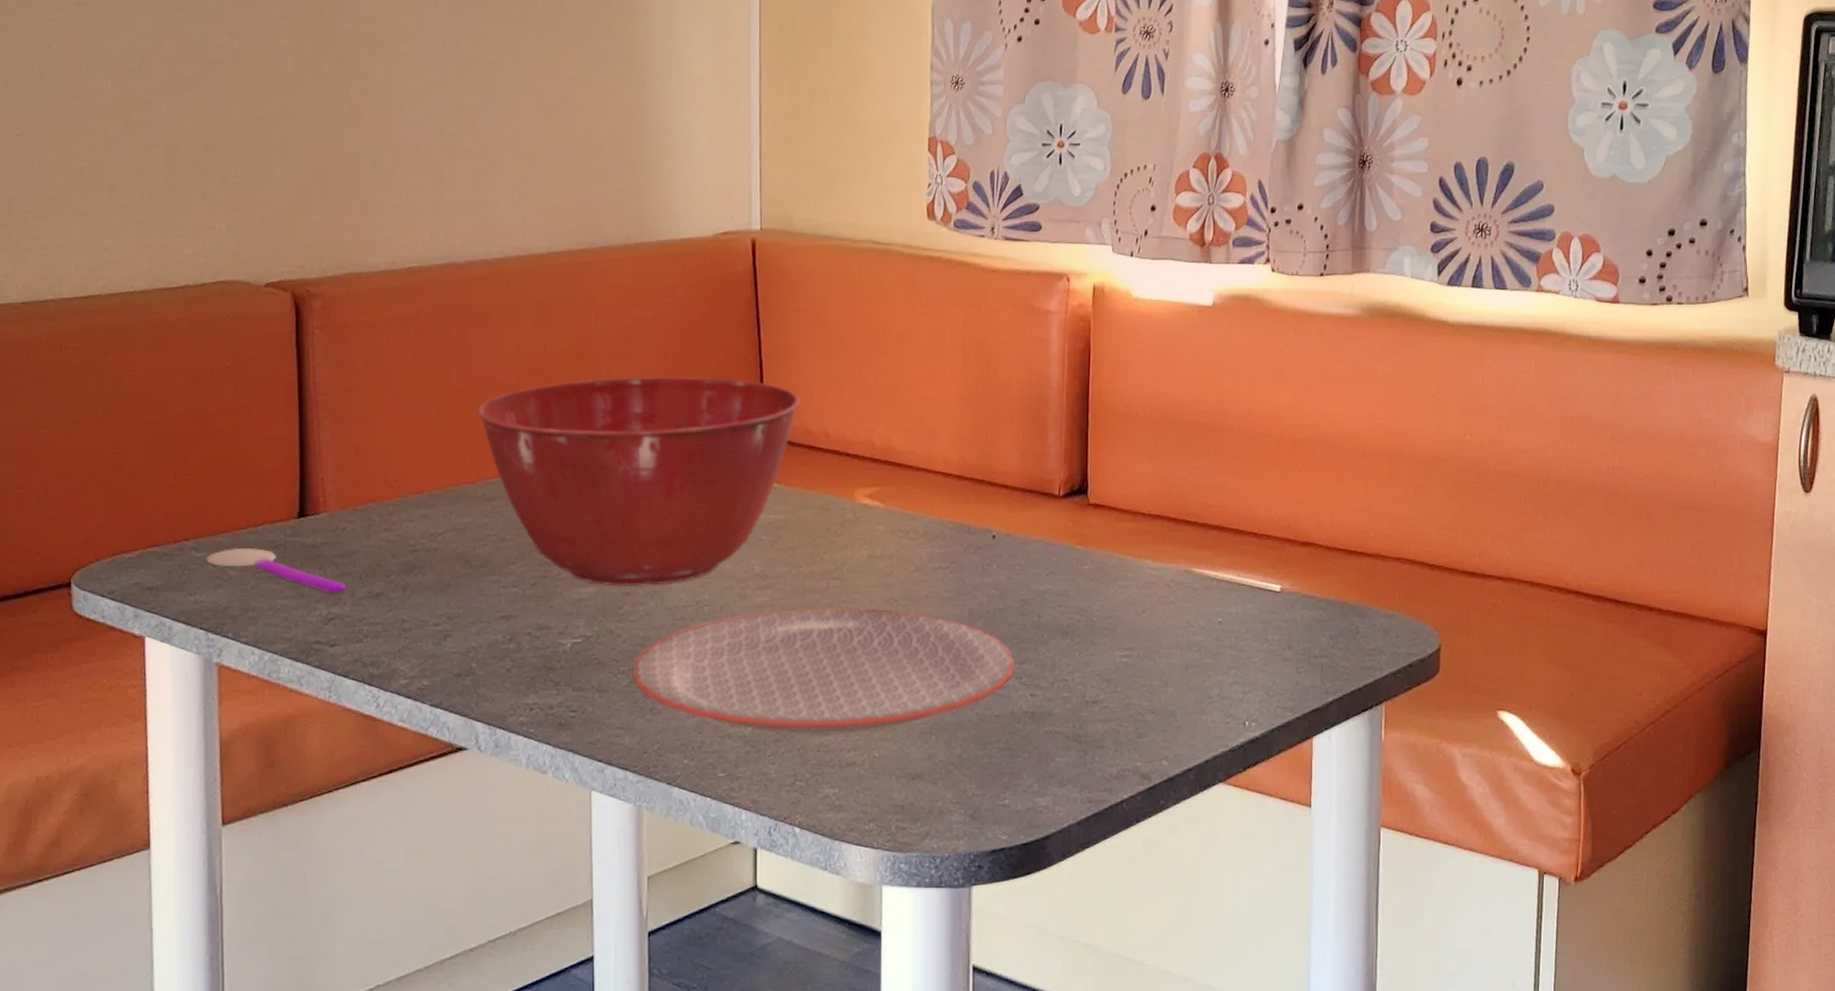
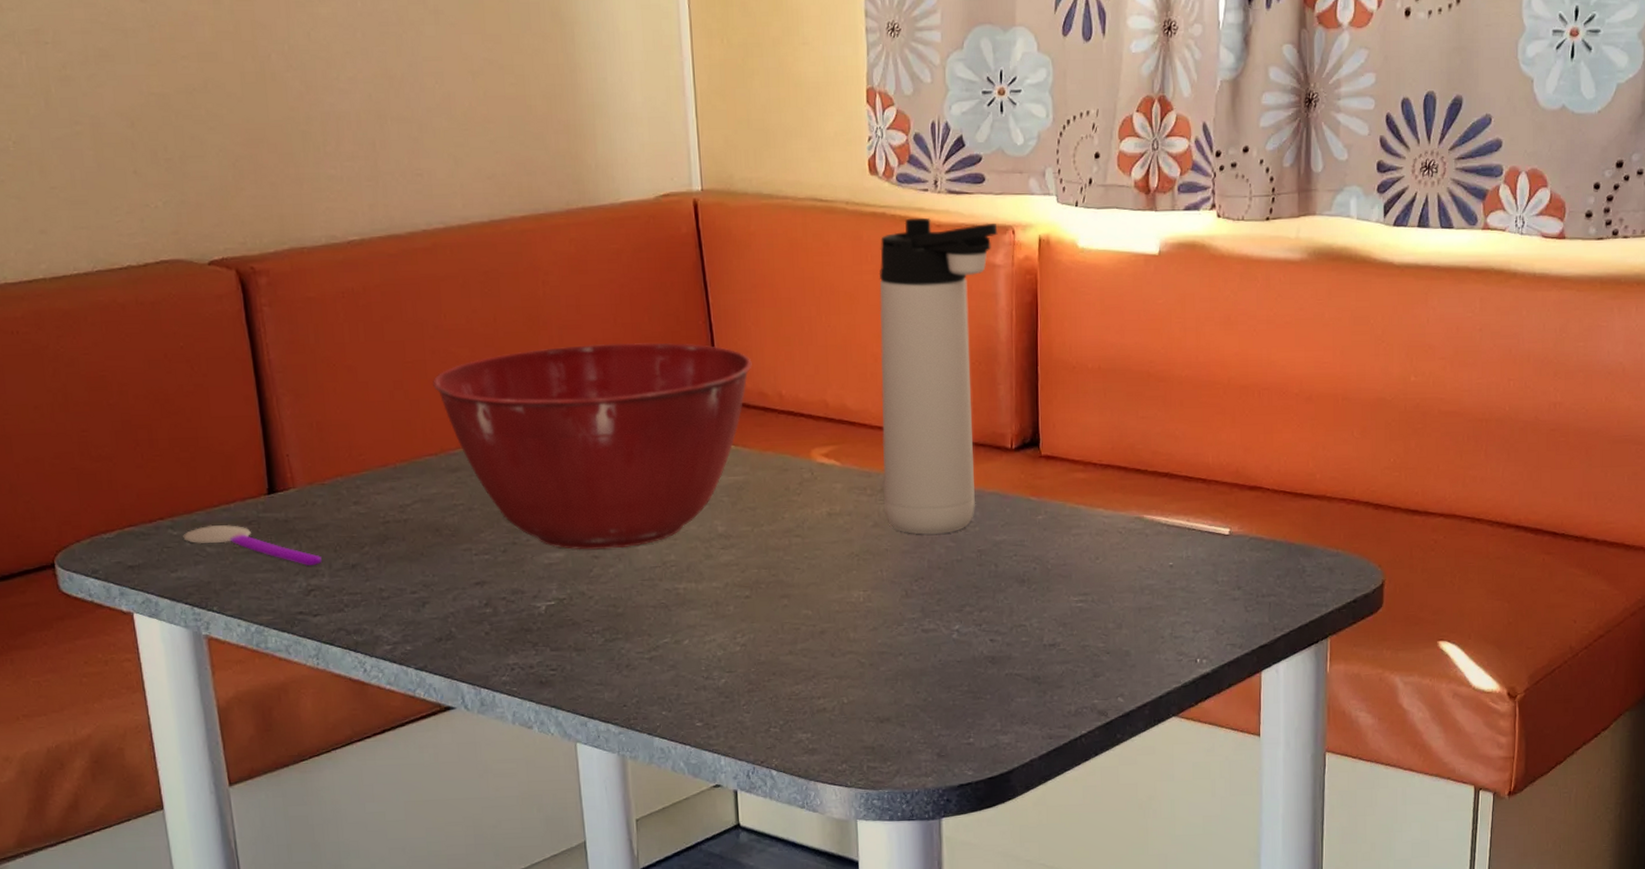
plate: present [632,607,1015,735] -> none [606,563,975,685]
thermos bottle: none [926,263,1053,581] -> present [879,217,998,535]

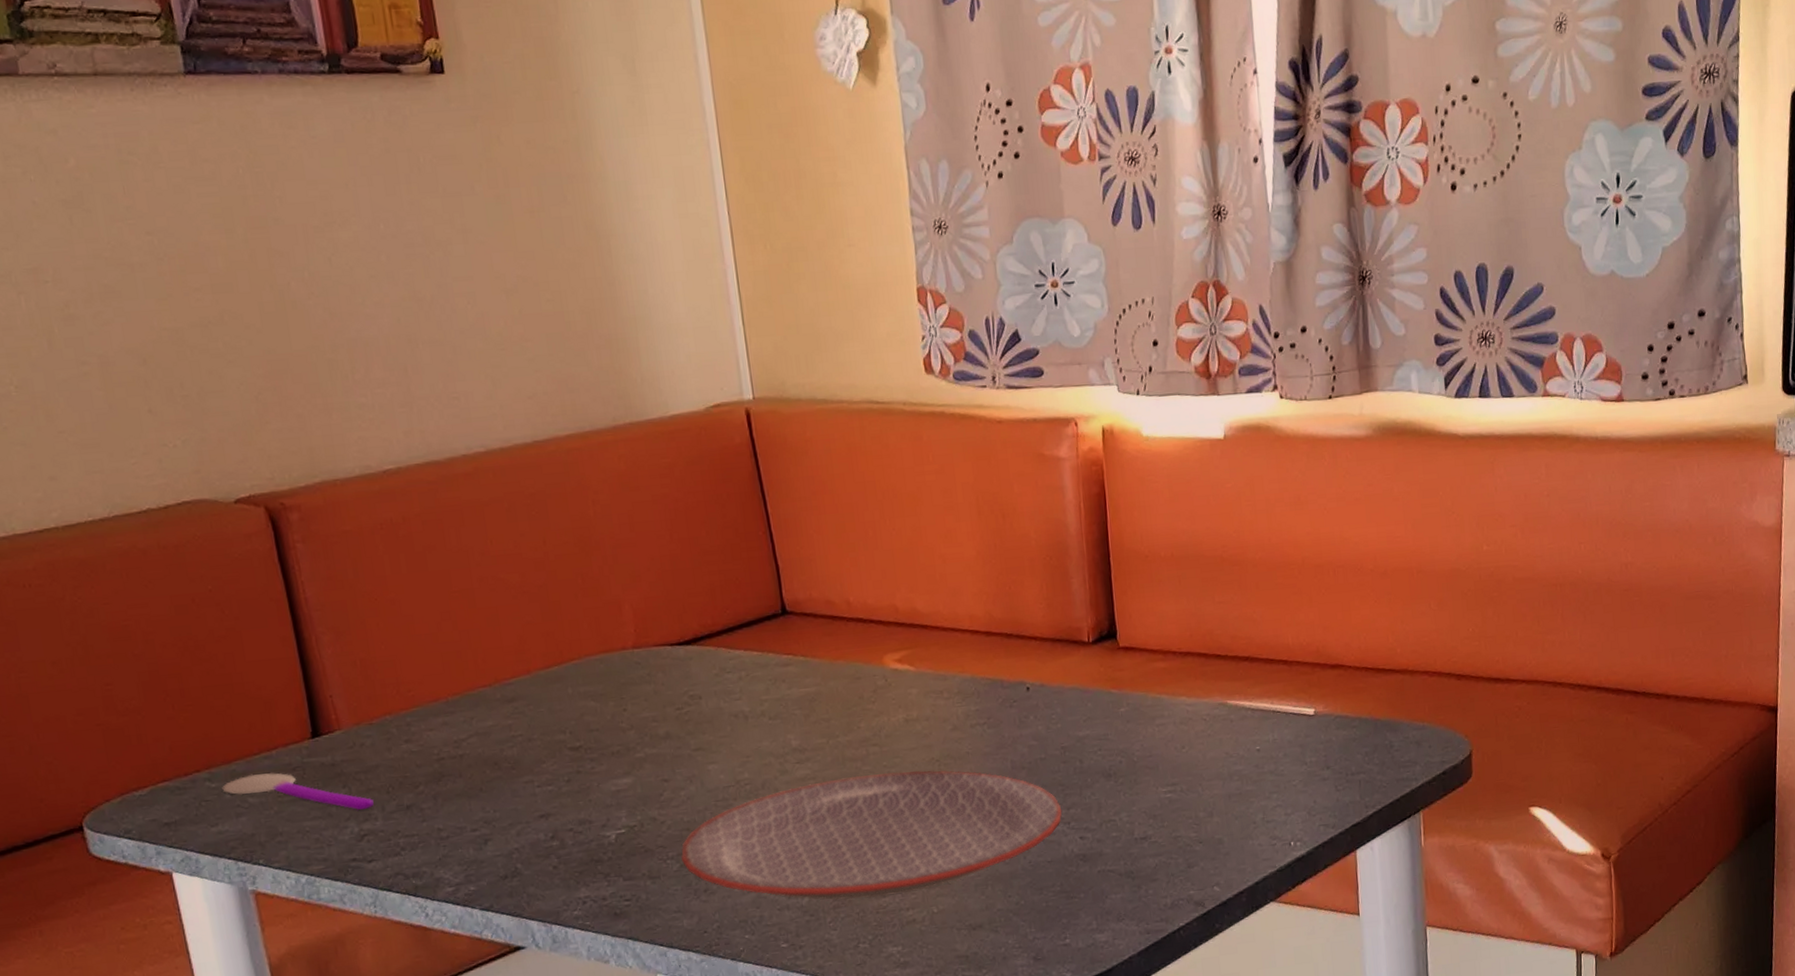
mixing bowl: present [433,342,752,550] -> none [482,555,817,775]
plate: none [606,563,975,685] -> present [681,770,1062,901]
thermos bottle: present [879,217,998,535] -> none [941,414,1060,735]

